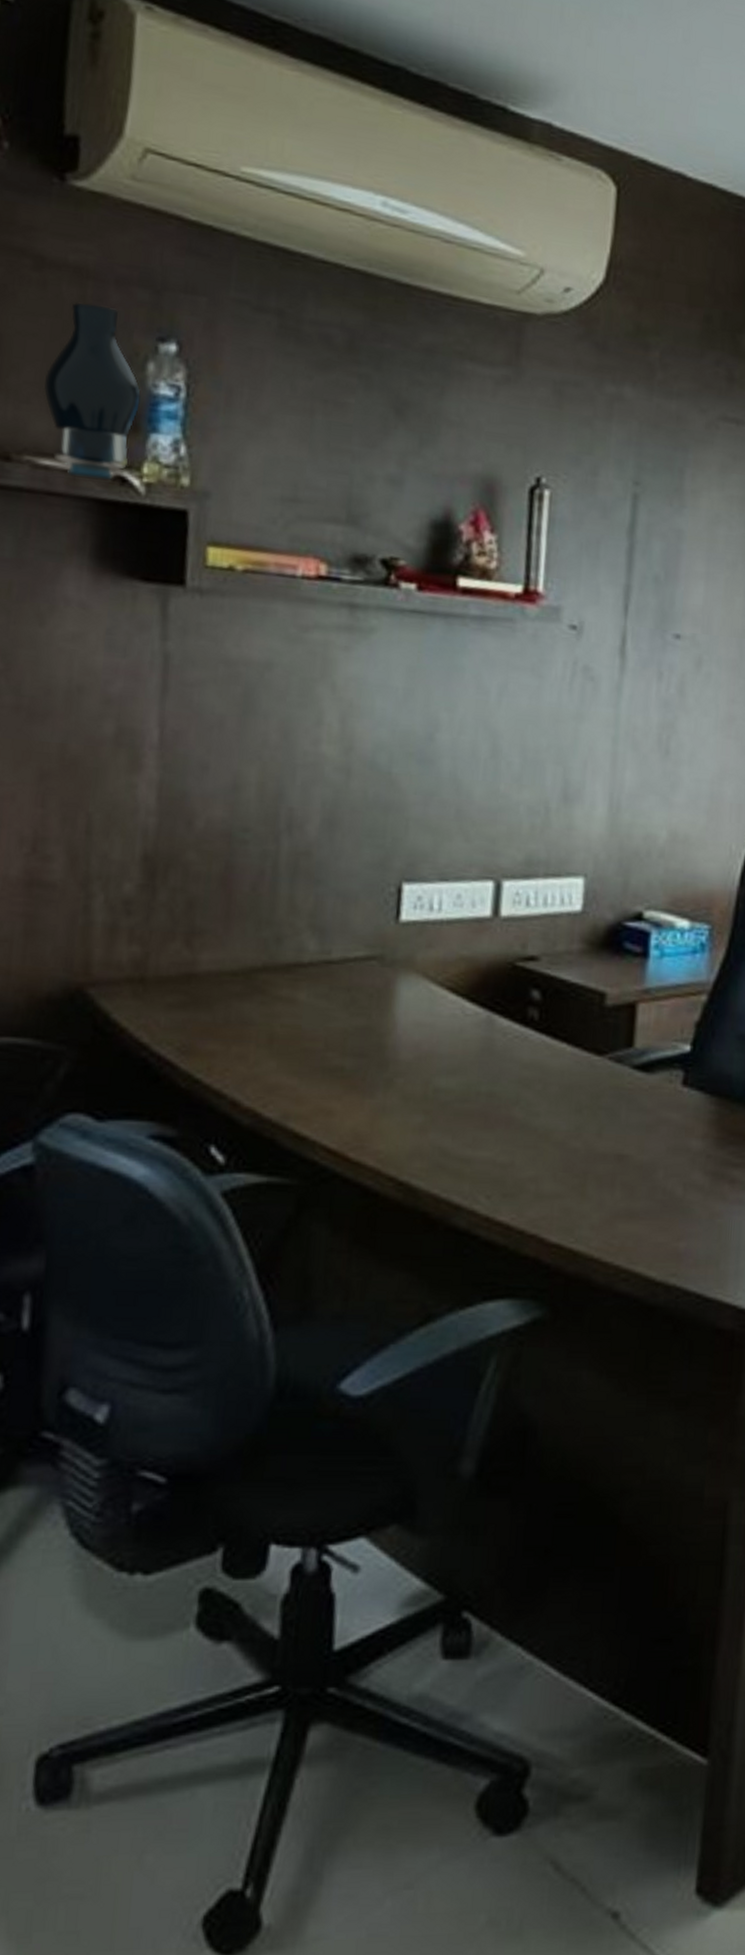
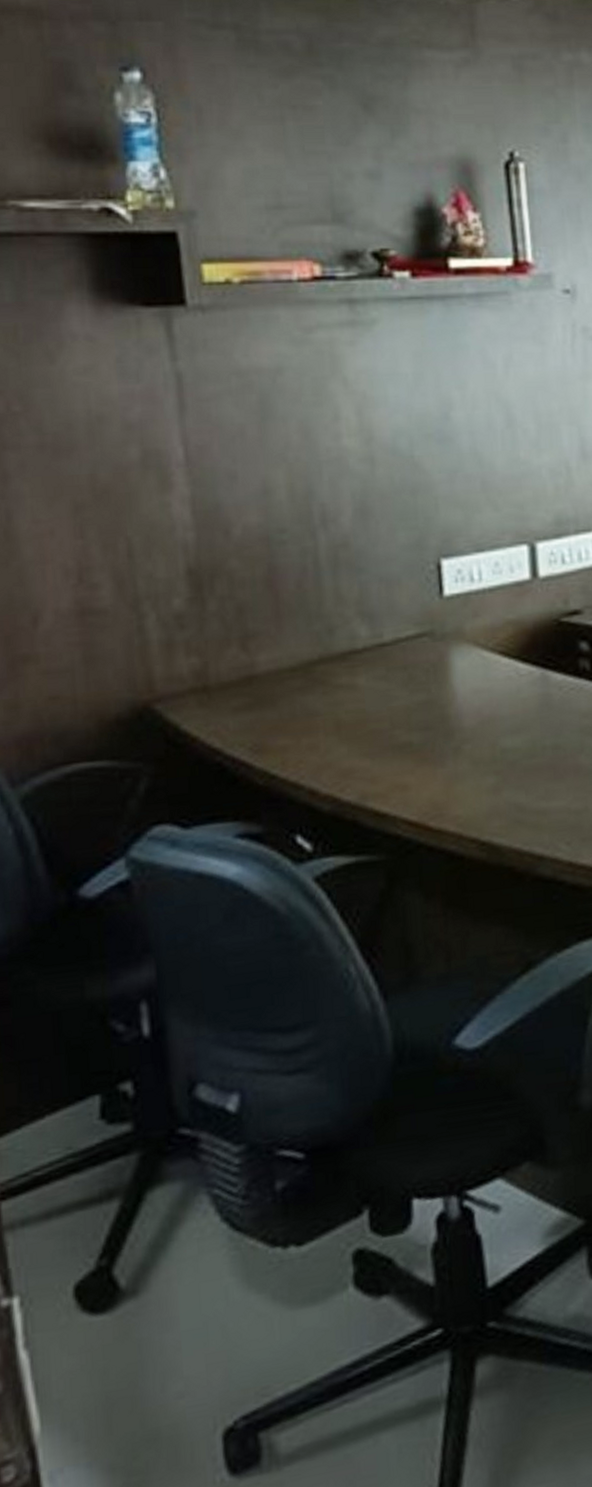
vase: present [43,302,141,481] -> none [16,43,114,215]

